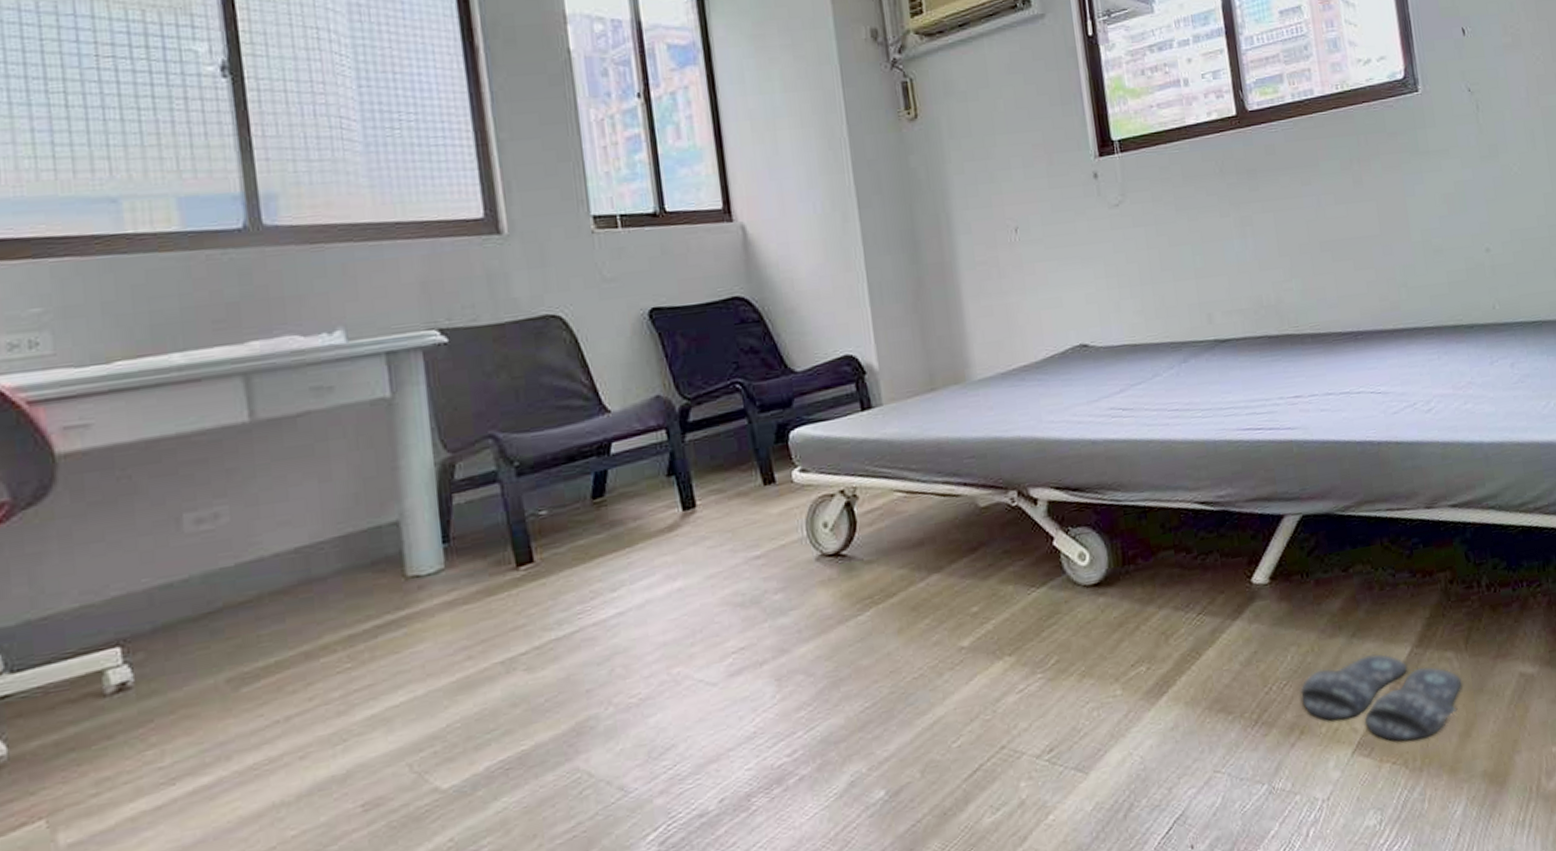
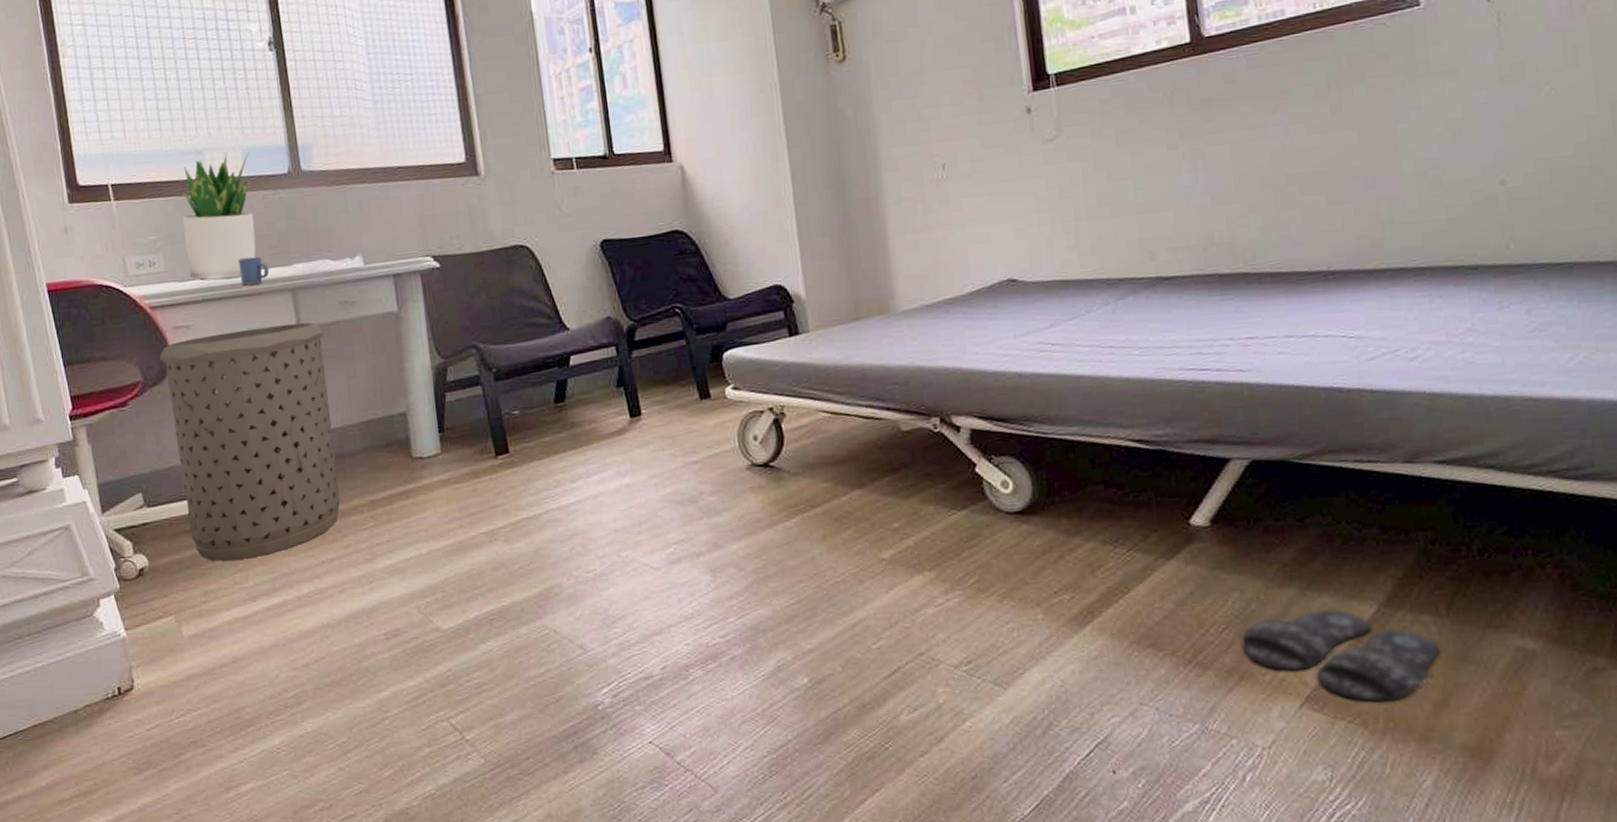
laundry basket: none [38,414,305,737] -> present [159,322,341,561]
planter: none [77,201,194,365] -> present [177,152,256,280]
mug: none [166,333,212,371] -> present [238,257,270,286]

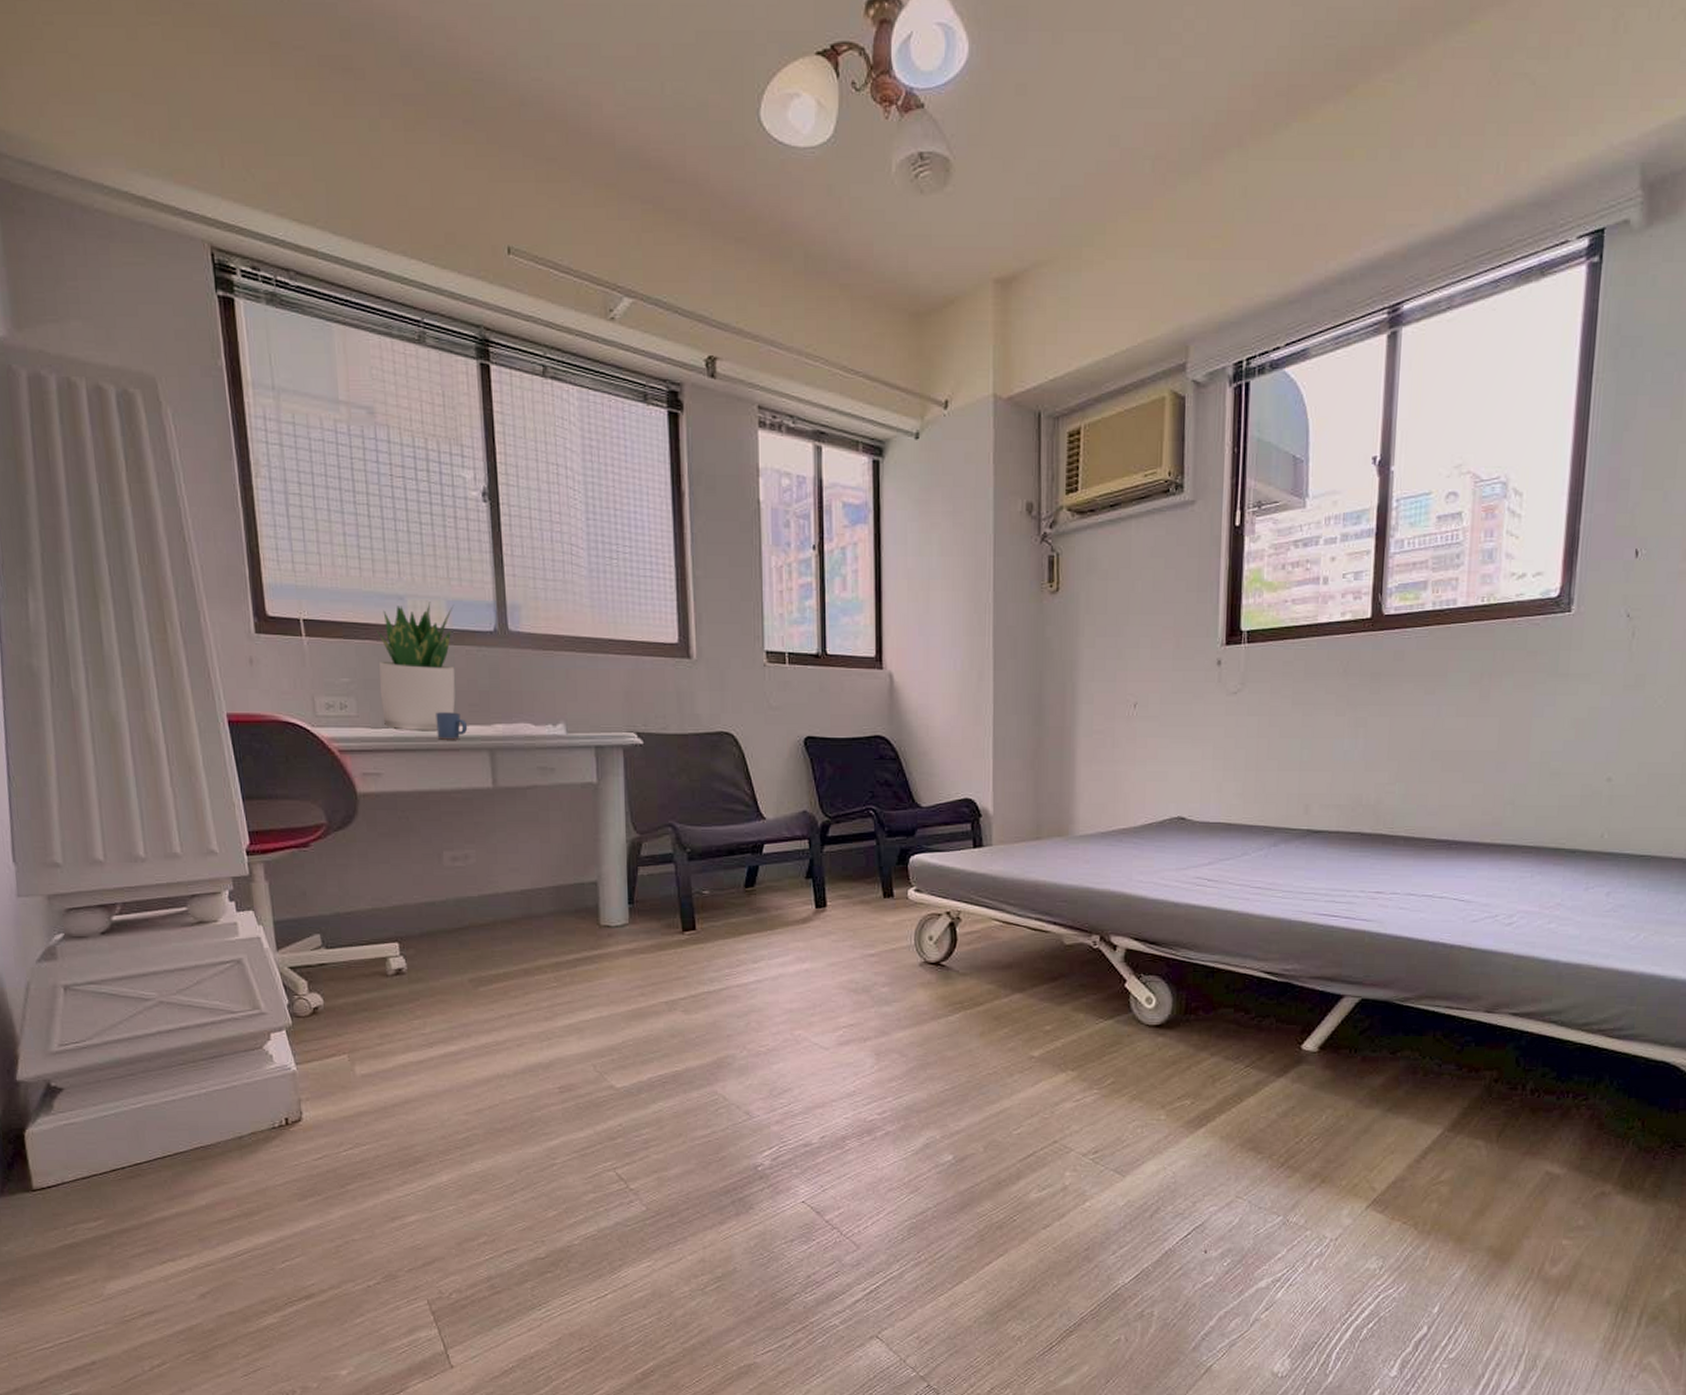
laundry basket: present [159,322,341,561] -> none [346,784,525,1007]
slippers: present [1242,608,1441,703] -> none [1328,1128,1486,1209]

